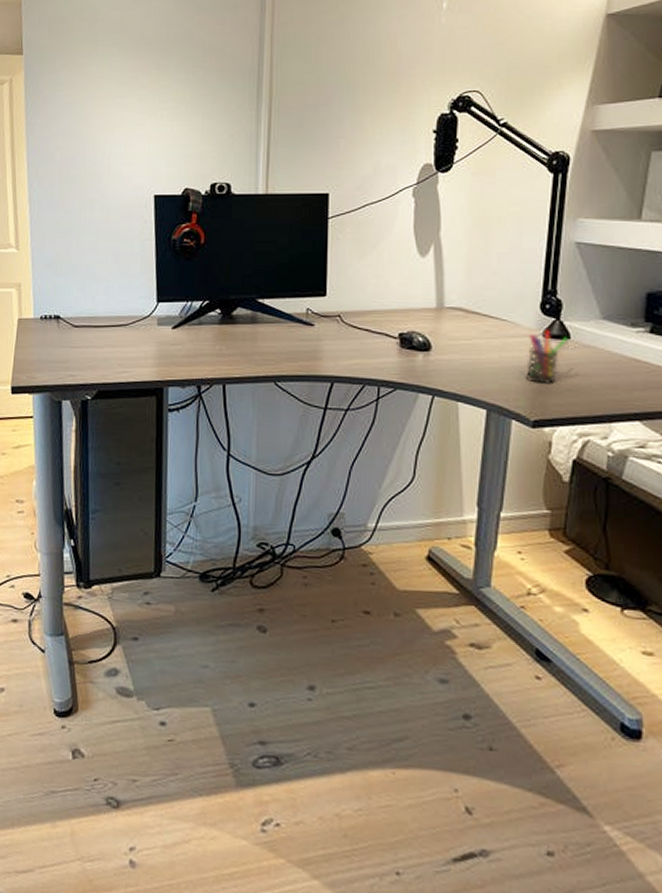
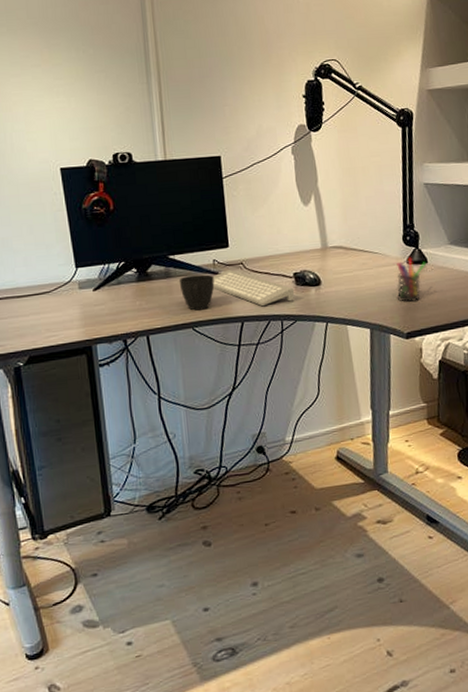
cup: none [266,324,305,363] -> present [180,274,215,311]
computer keyboard: none [303,321,398,367] -> present [212,269,295,306]

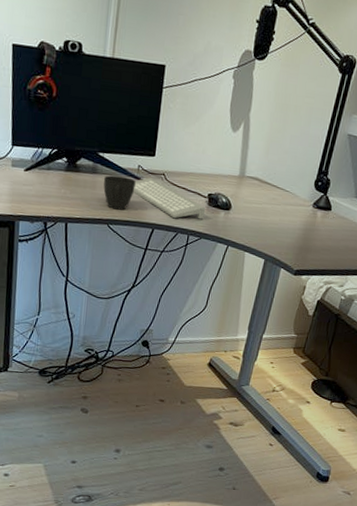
pen holder: present [396,257,427,303] -> none [296,201,330,244]

